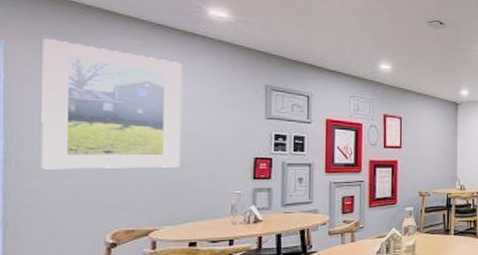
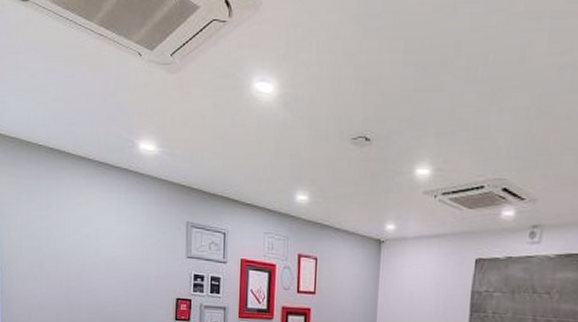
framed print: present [41,38,181,169] -> none [22,182,118,305]

